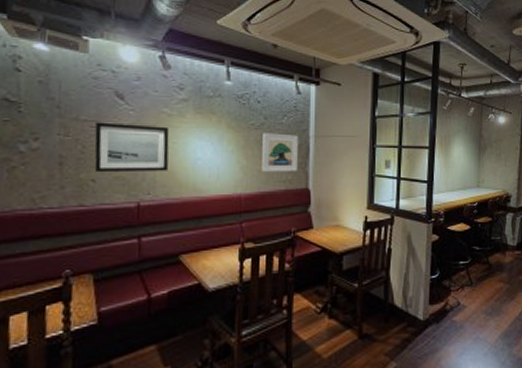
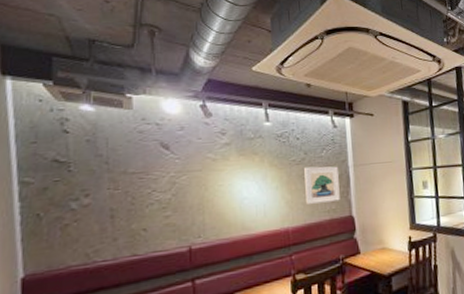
wall art: present [94,122,170,173] -> none [143,170,217,222]

